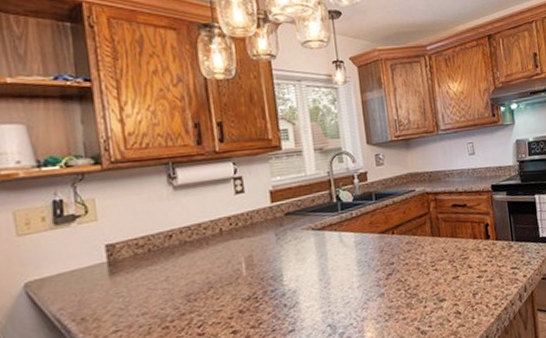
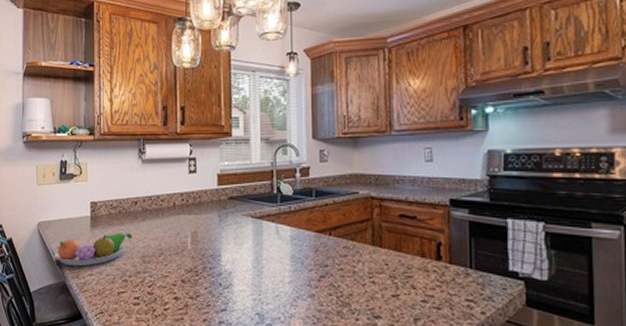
fruit bowl: none [56,272,170,328] -> present [54,233,132,267]

